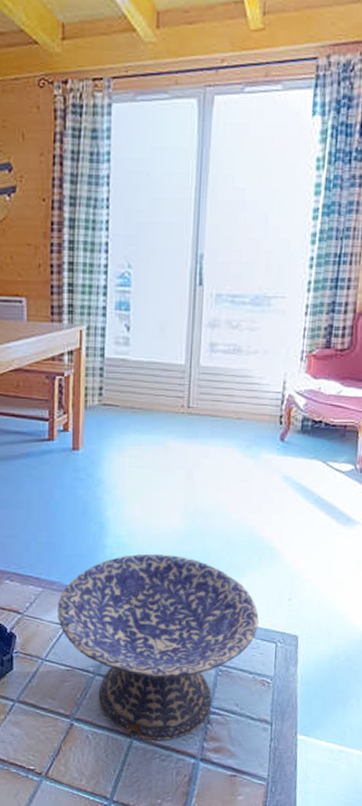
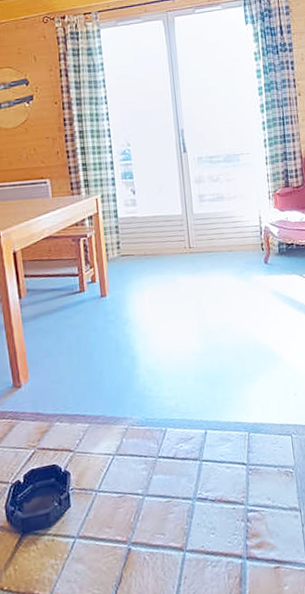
decorative bowl: present [58,553,259,740] -> none [104,373,275,550]

